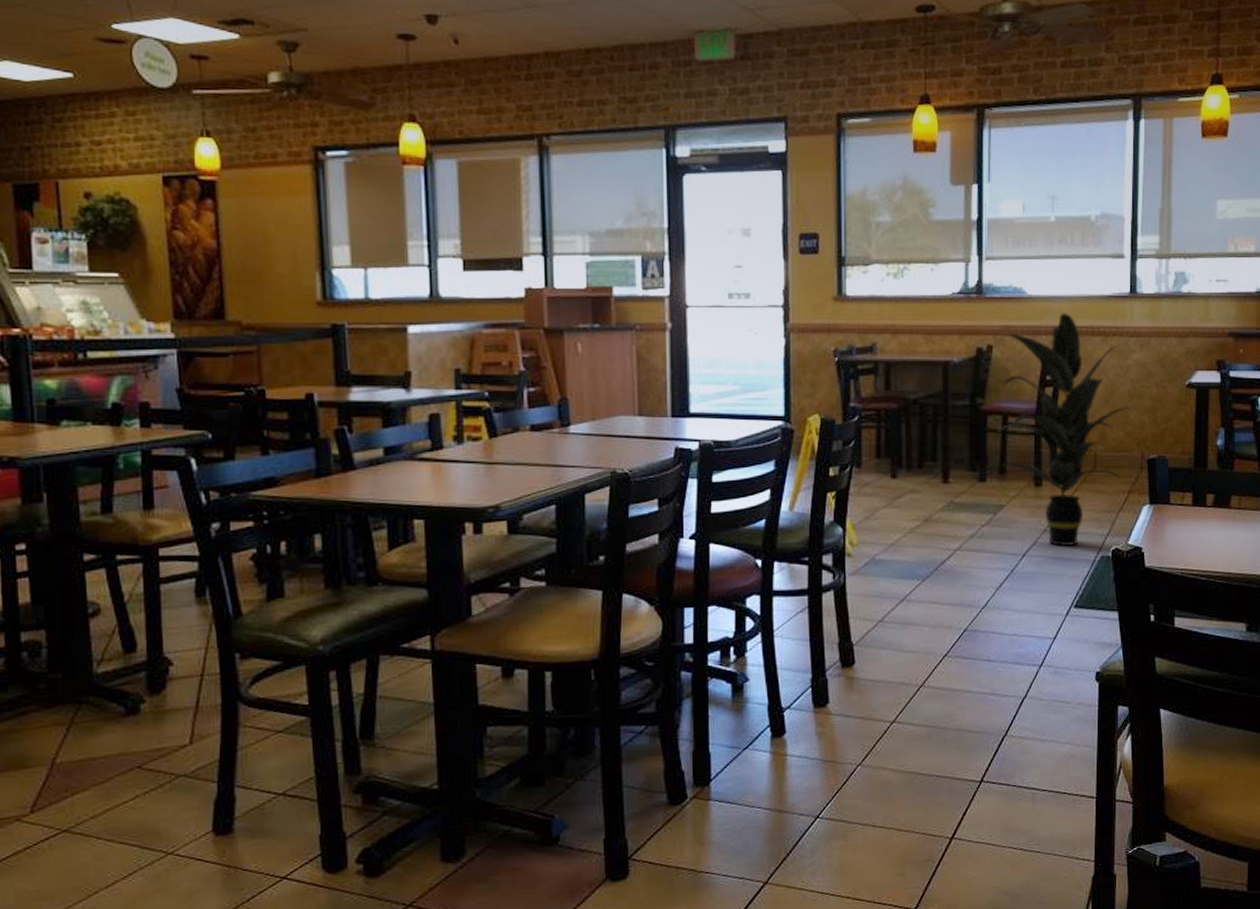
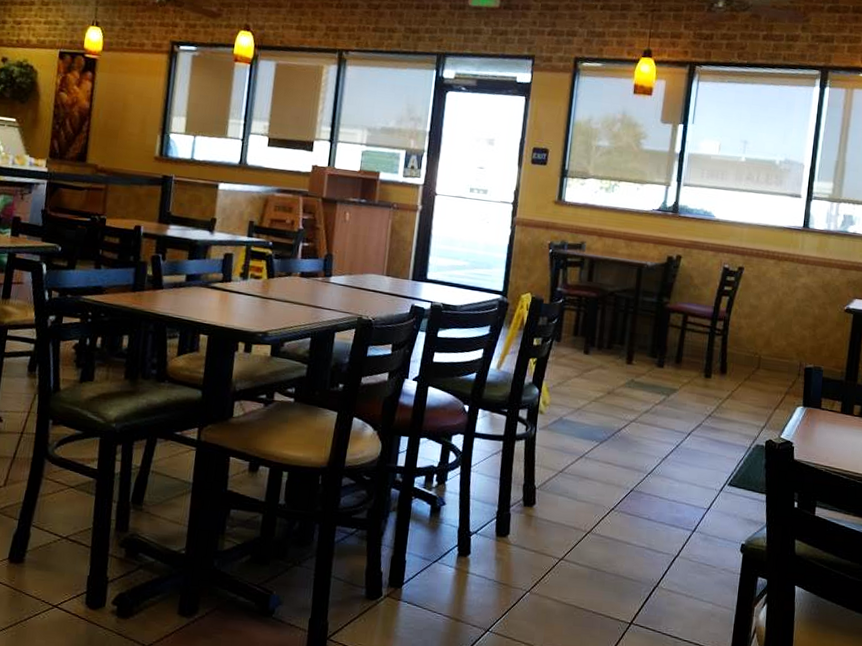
indoor plant: present [992,313,1132,547] -> none [672,236,796,432]

